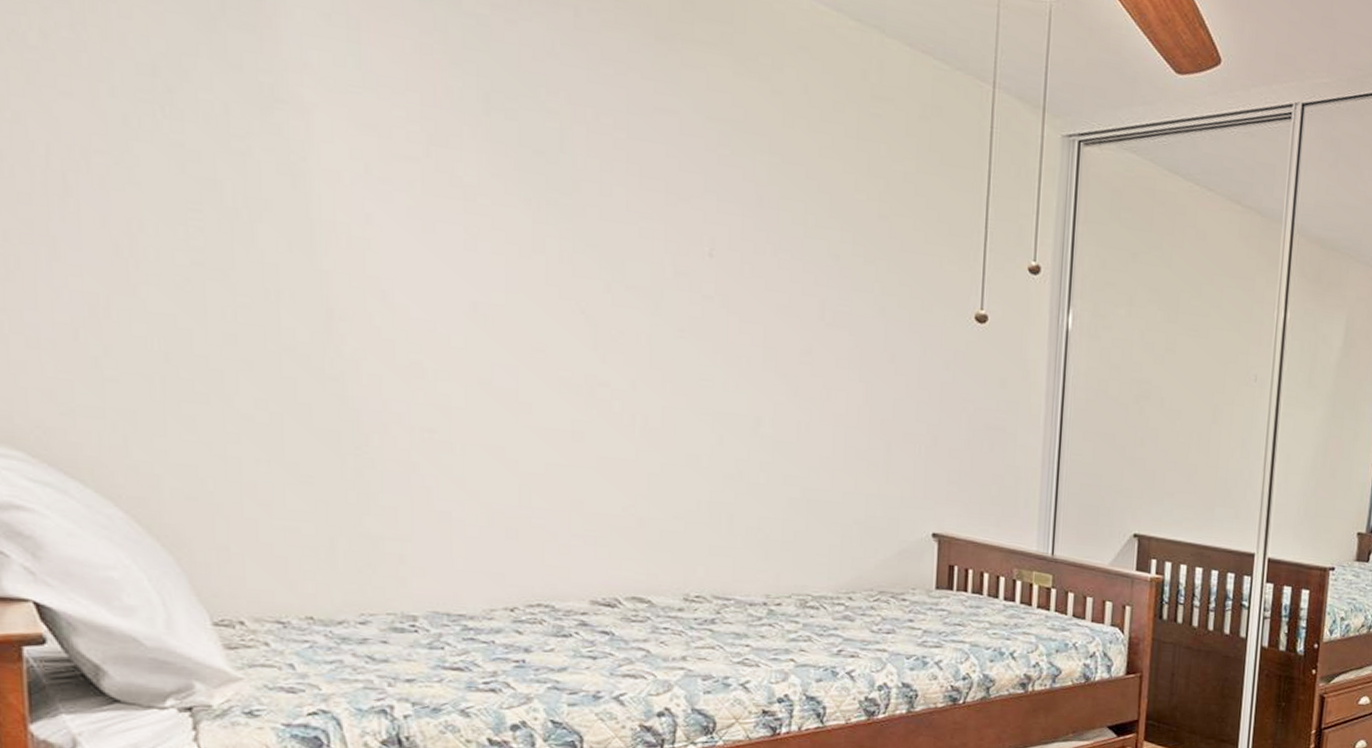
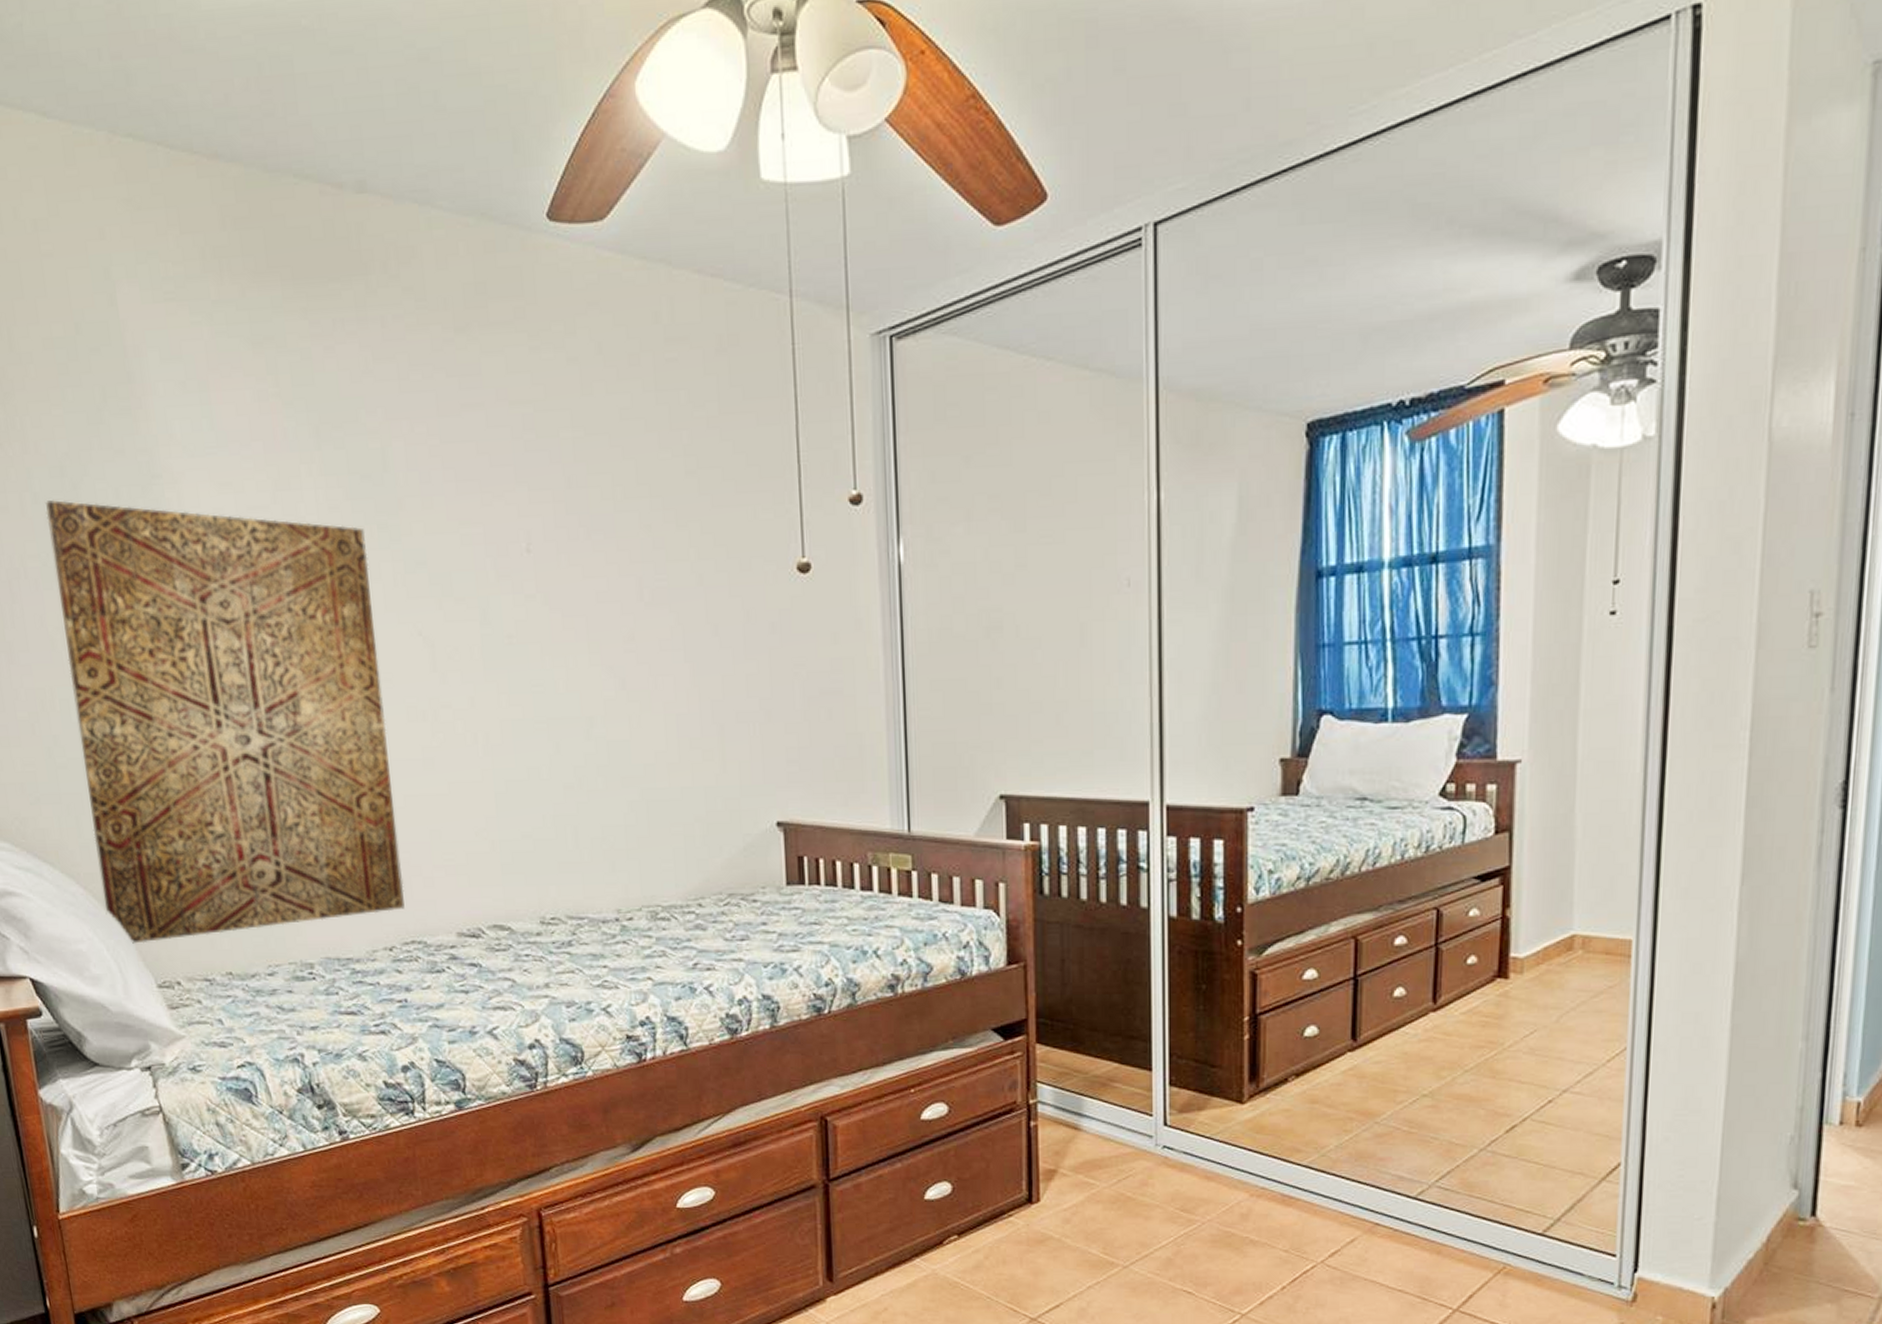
wall art: none [125,97,535,578] -> present [44,500,405,944]

